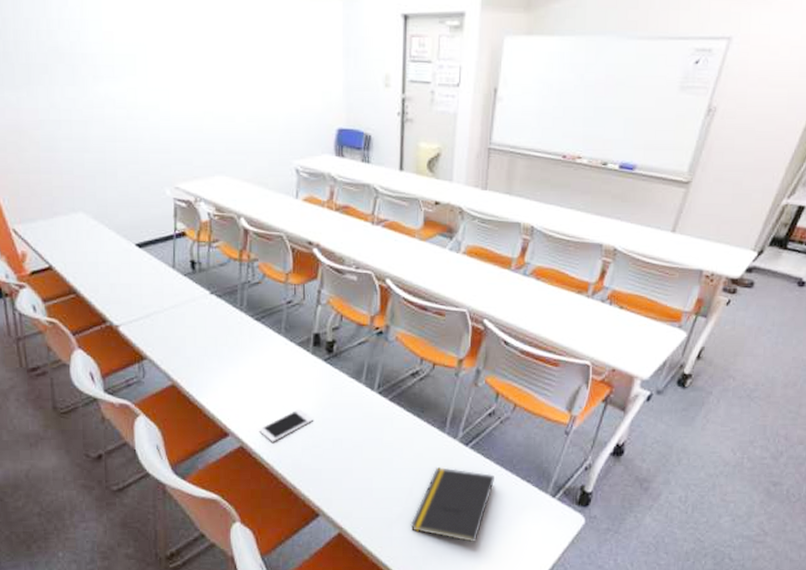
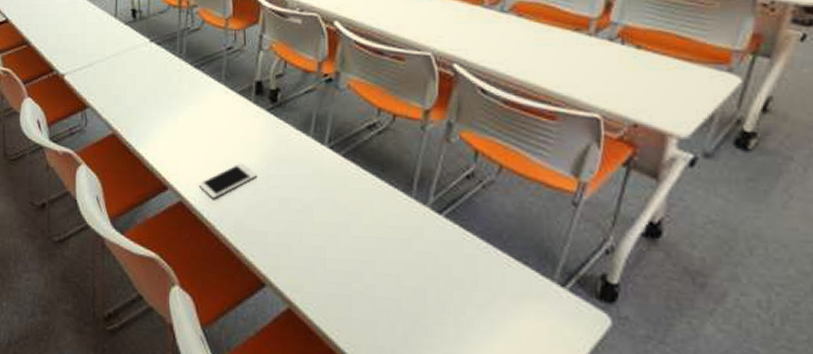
notepad: present [410,467,494,543] -> none [373,238,479,337]

